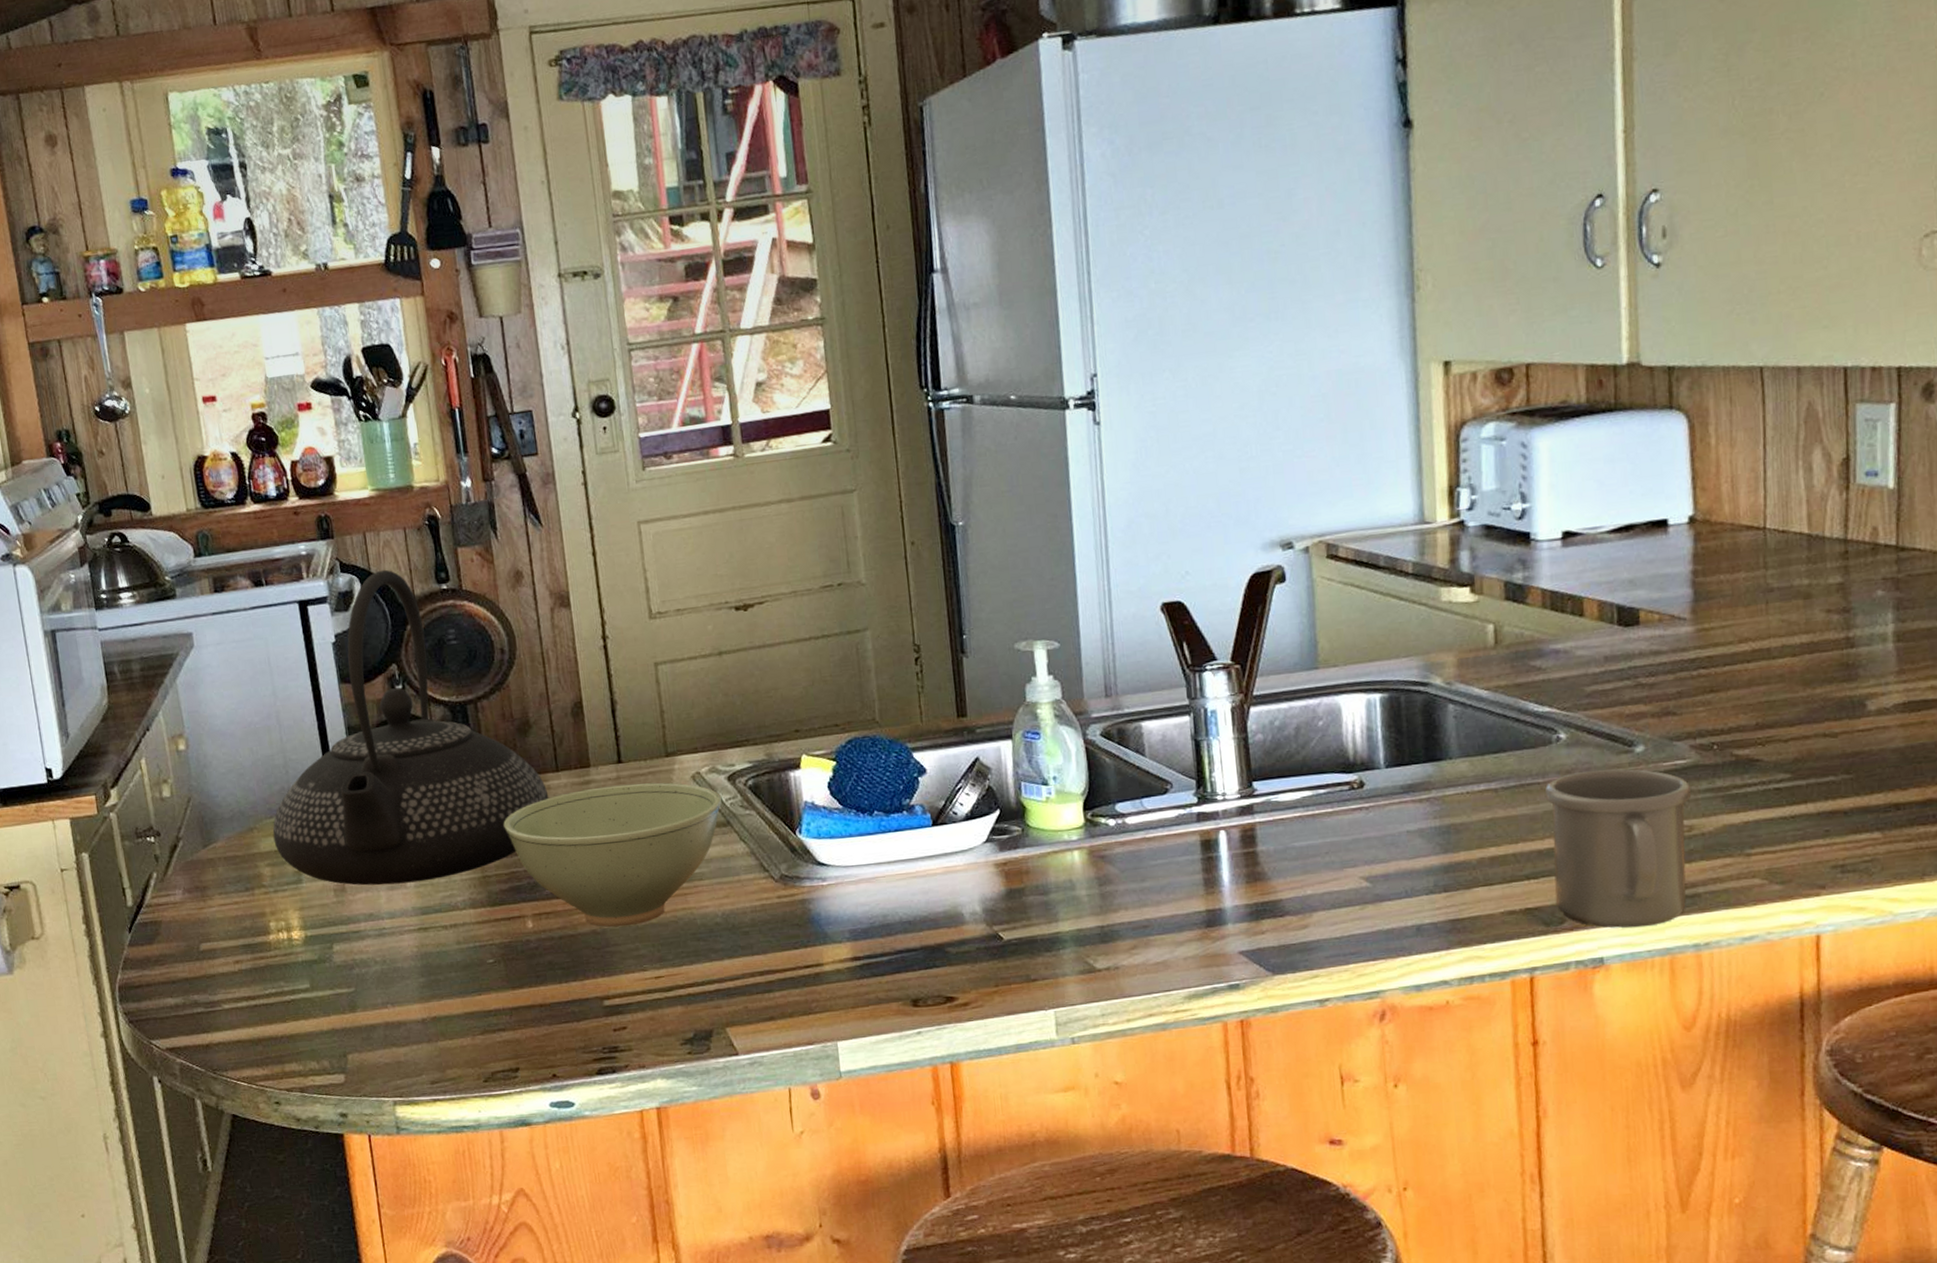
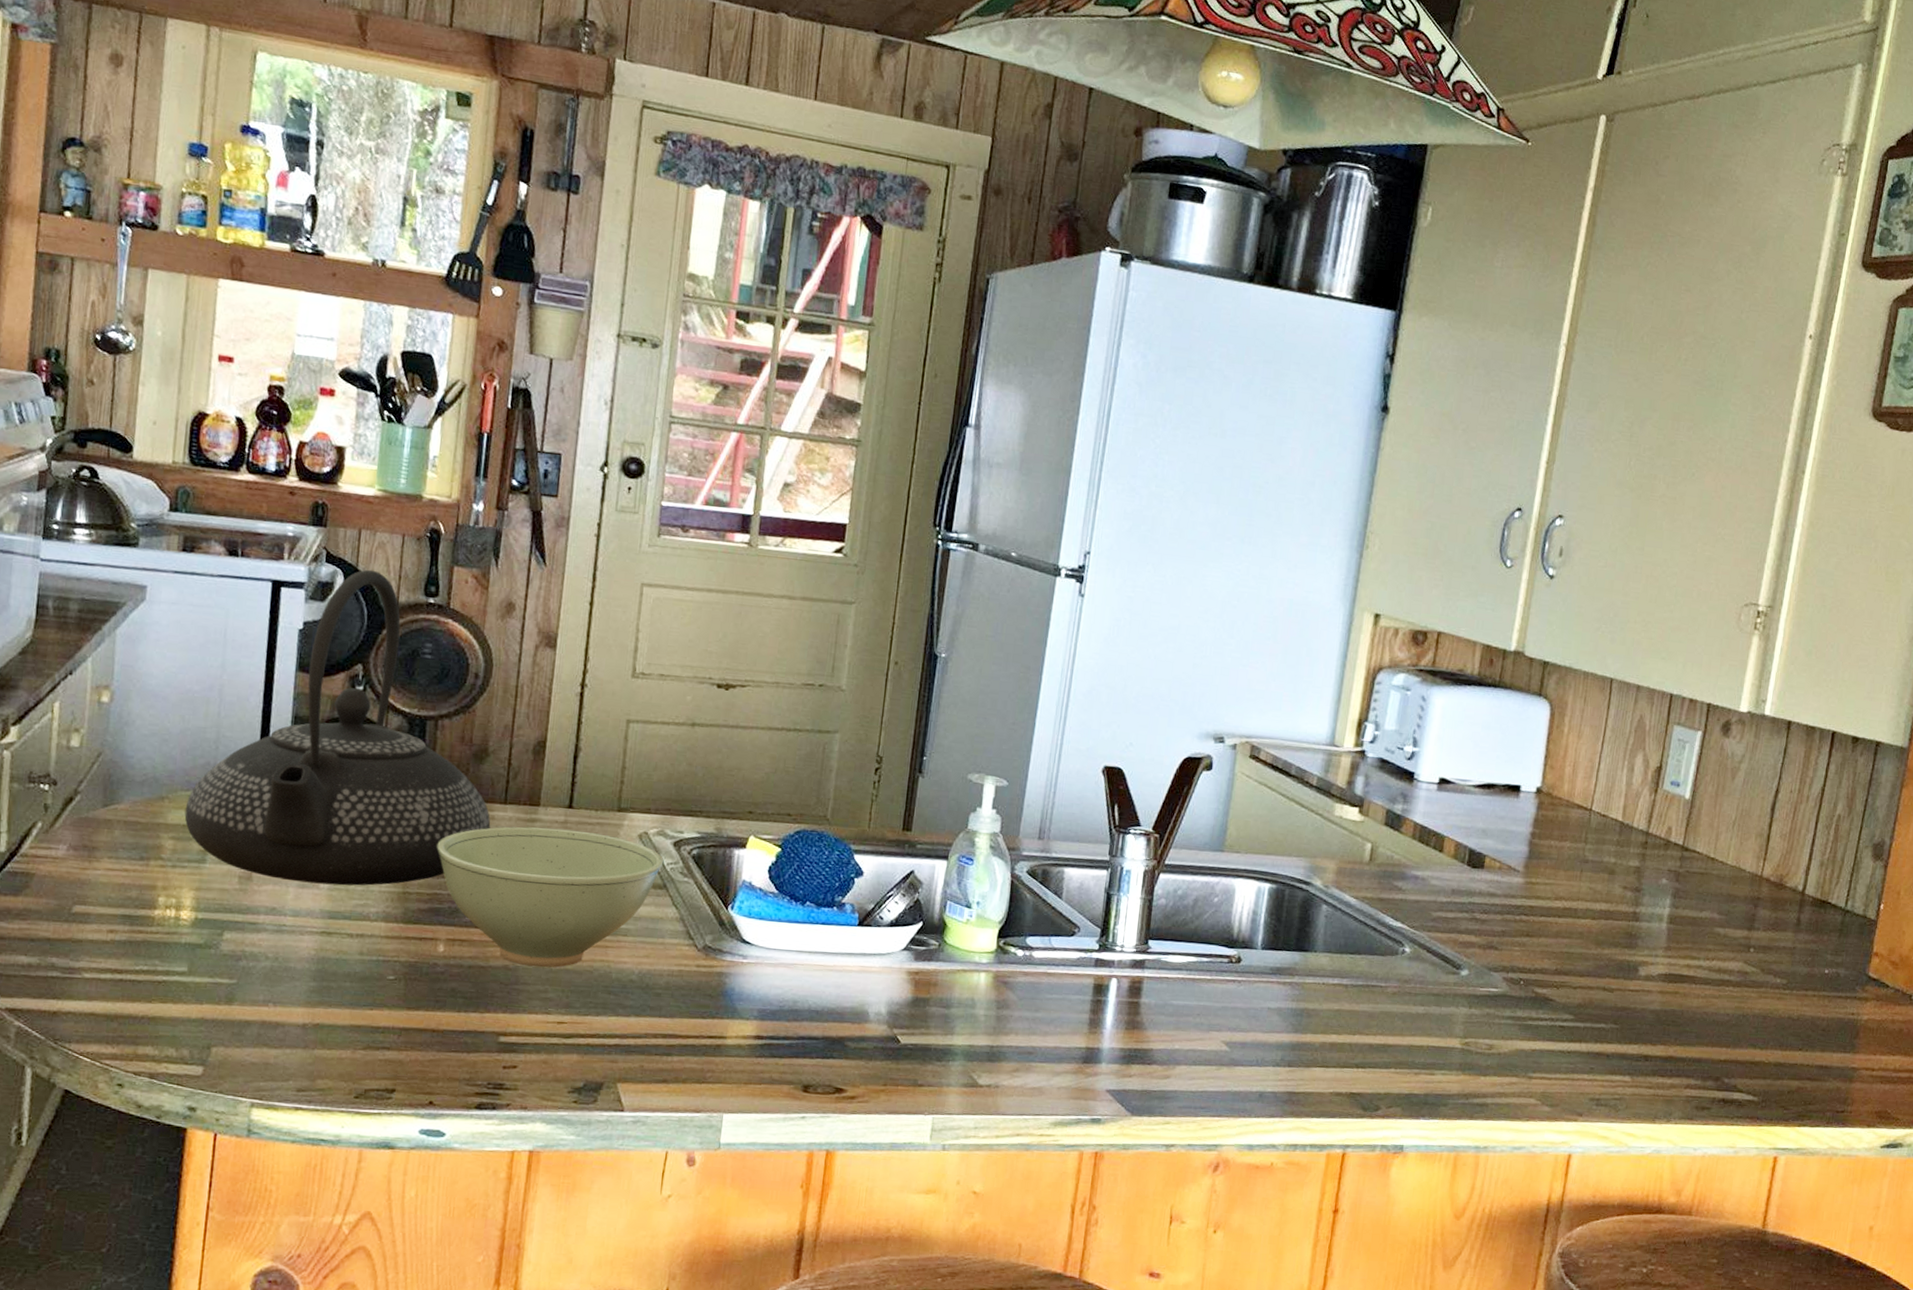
mug: present [1544,769,1692,928] -> none [1375,983,1498,1125]

